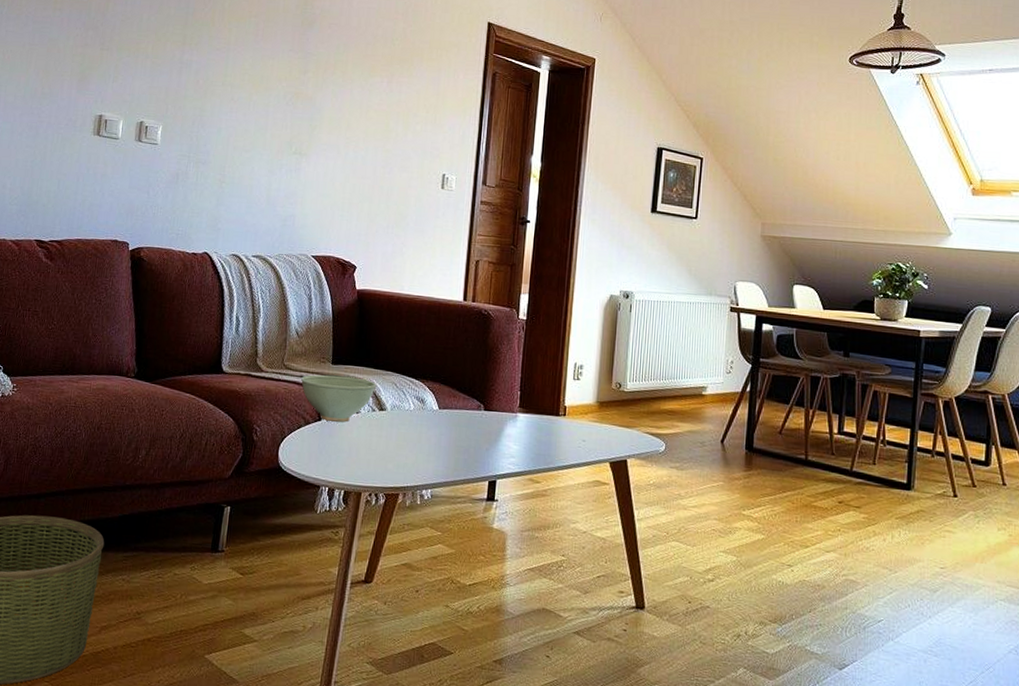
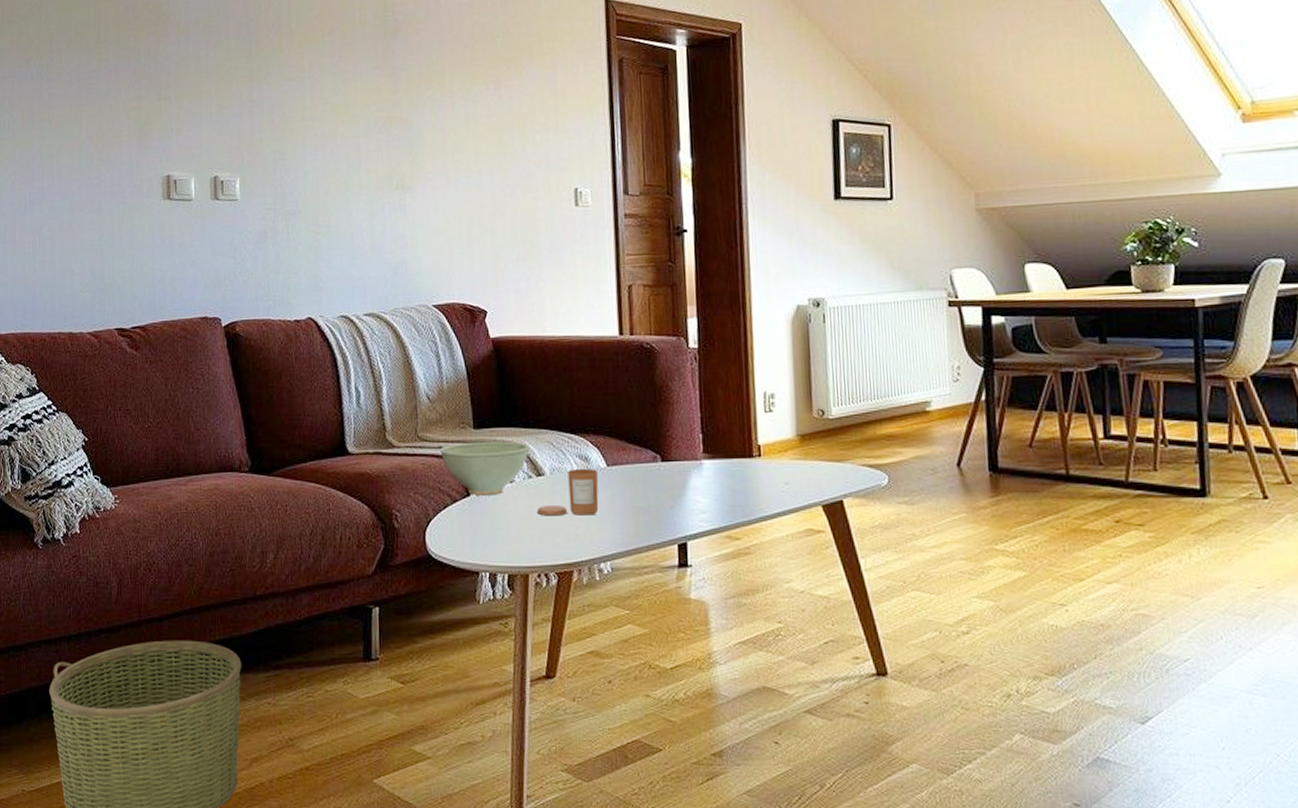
candle: none [376,408,431,449] -> present [537,468,599,516]

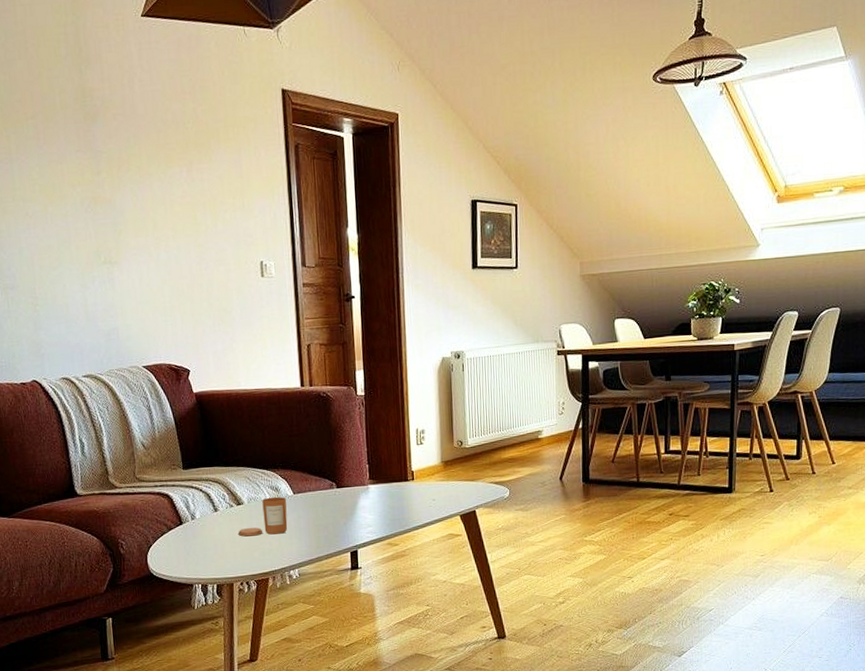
bowl: present [439,441,530,497] -> none [155,478,231,524]

